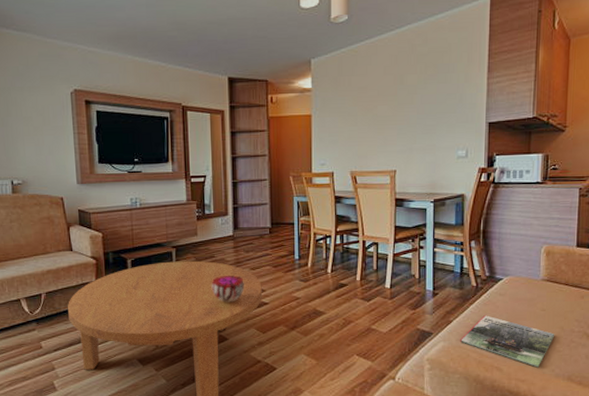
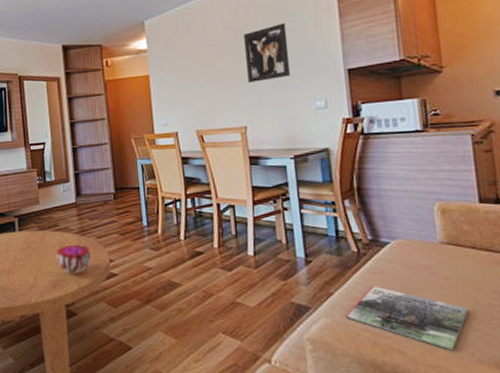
wall art: none [402,74,441,129] -> present [244,23,291,83]

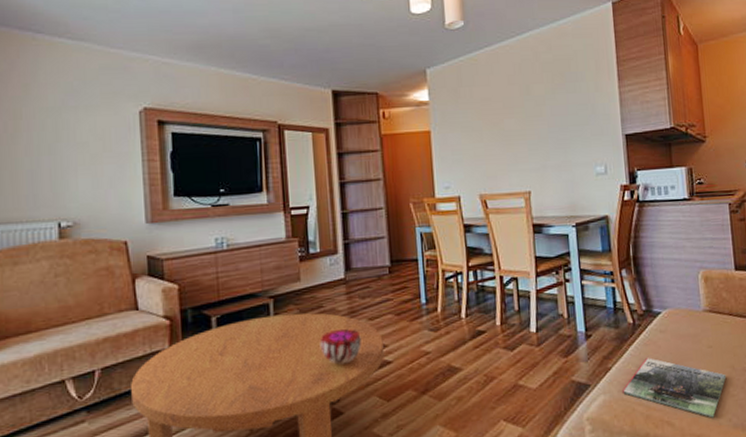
wall art: present [244,23,291,83] -> none [529,83,574,144]

